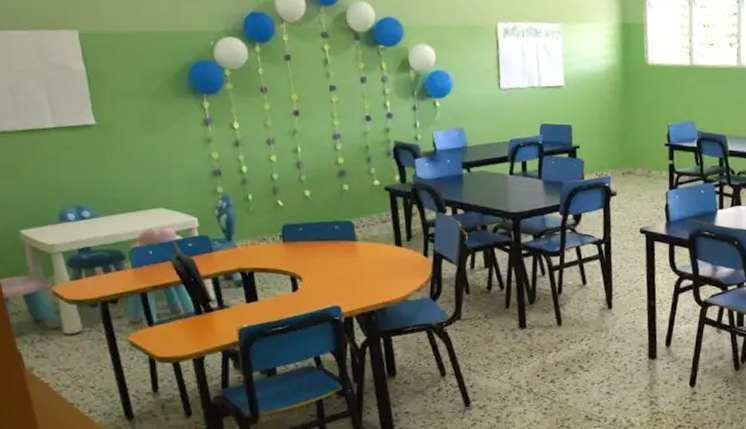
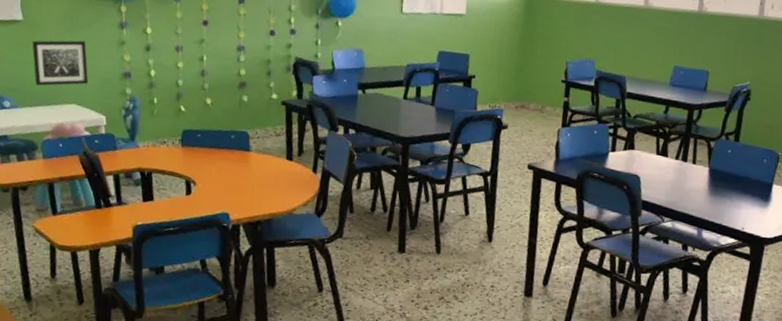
wall art: none [108,141,175,192] -> present [32,40,89,86]

